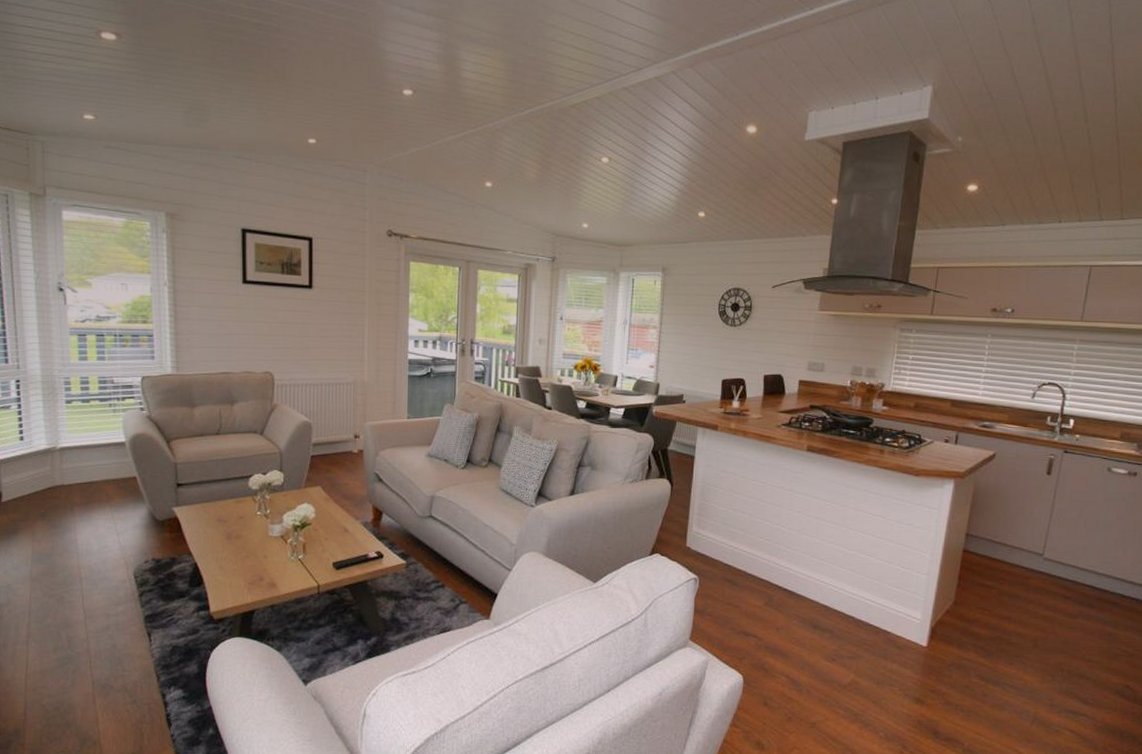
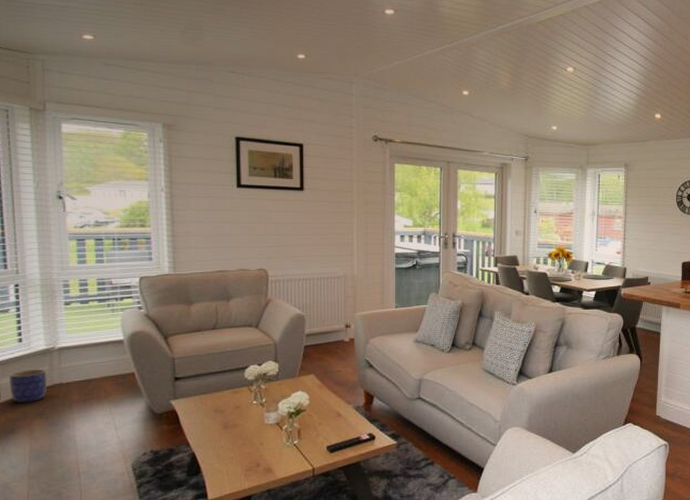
planter: none [12,468,48,504] -> present [10,369,47,403]

